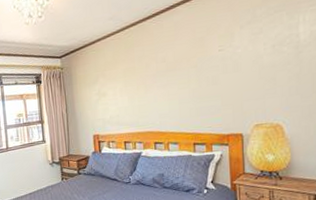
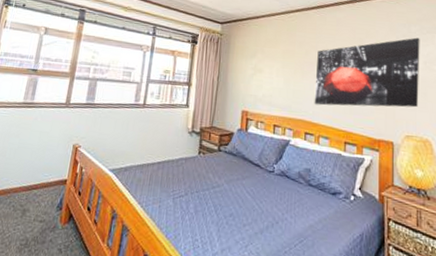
wall art: none [158,20,268,115] -> present [314,37,420,108]

